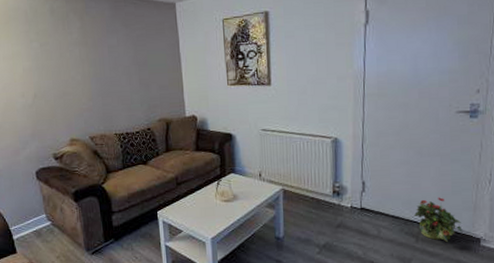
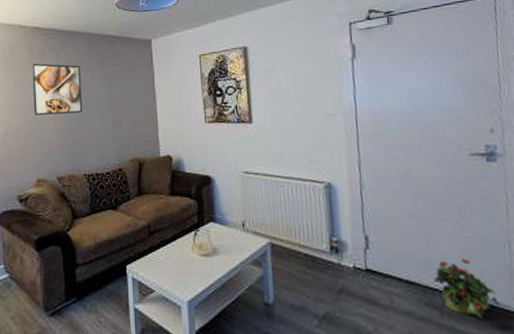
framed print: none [55,26,111,78] -> present [31,63,83,115]

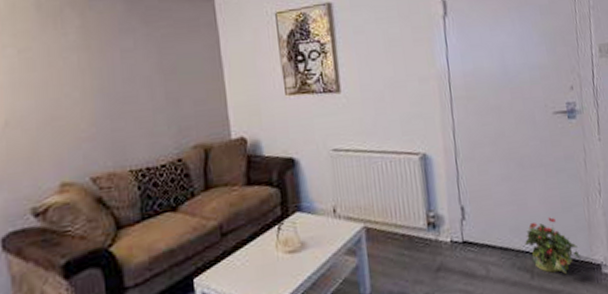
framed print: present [31,63,83,115] -> none [42,24,124,97]

